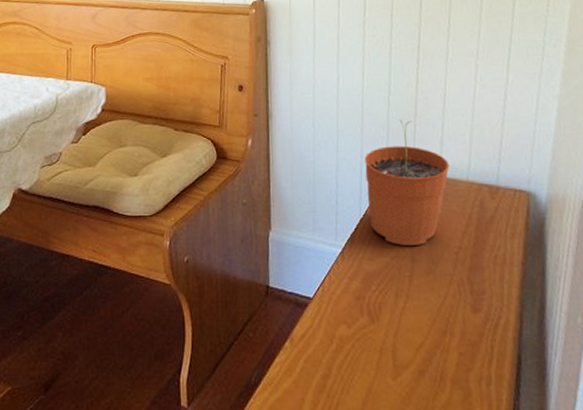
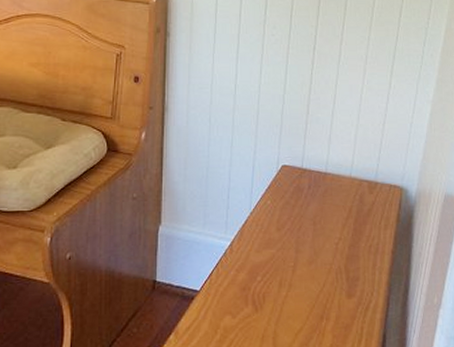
plant pot: present [364,119,450,246] -> none [257,117,335,238]

